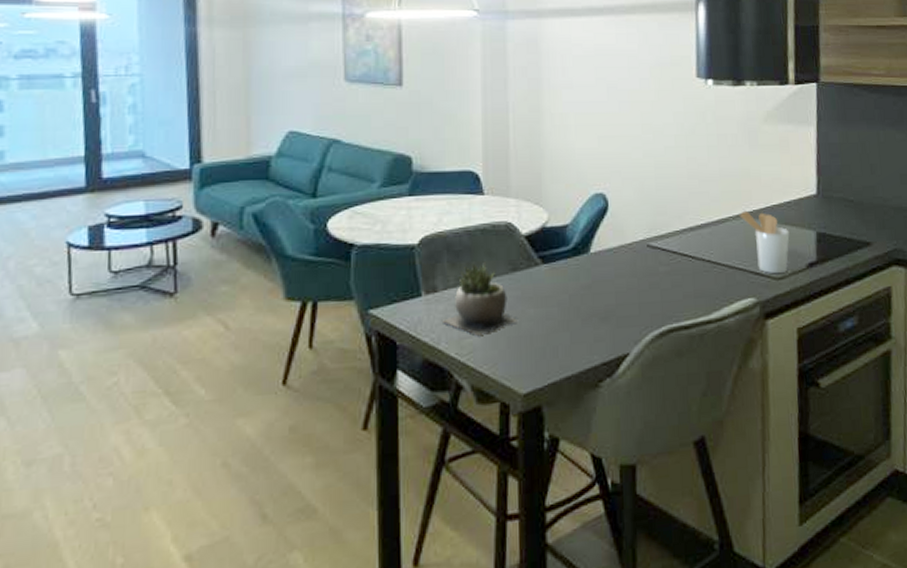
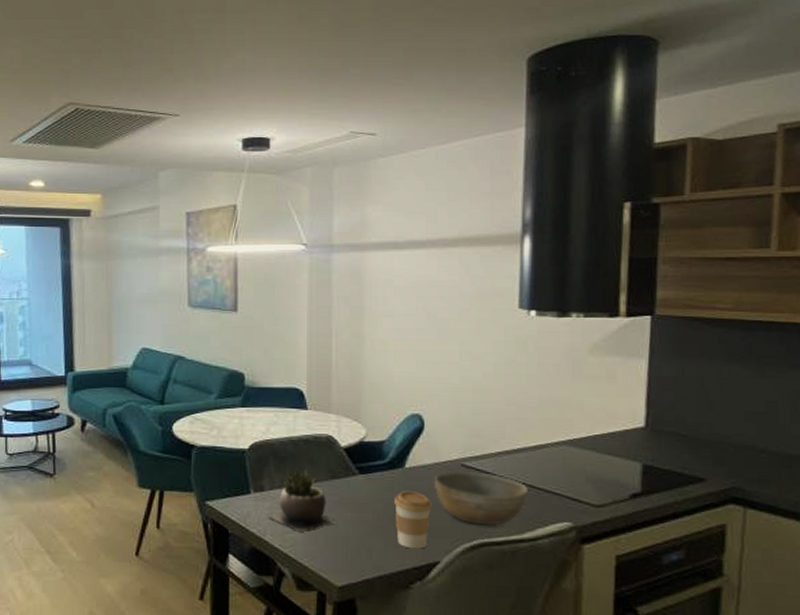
coffee cup: none [580,278,619,343] -> present [394,491,432,549]
bowl: none [620,251,713,310] -> present [433,471,528,526]
utensil holder: present [739,210,790,274] -> none [558,438,612,502]

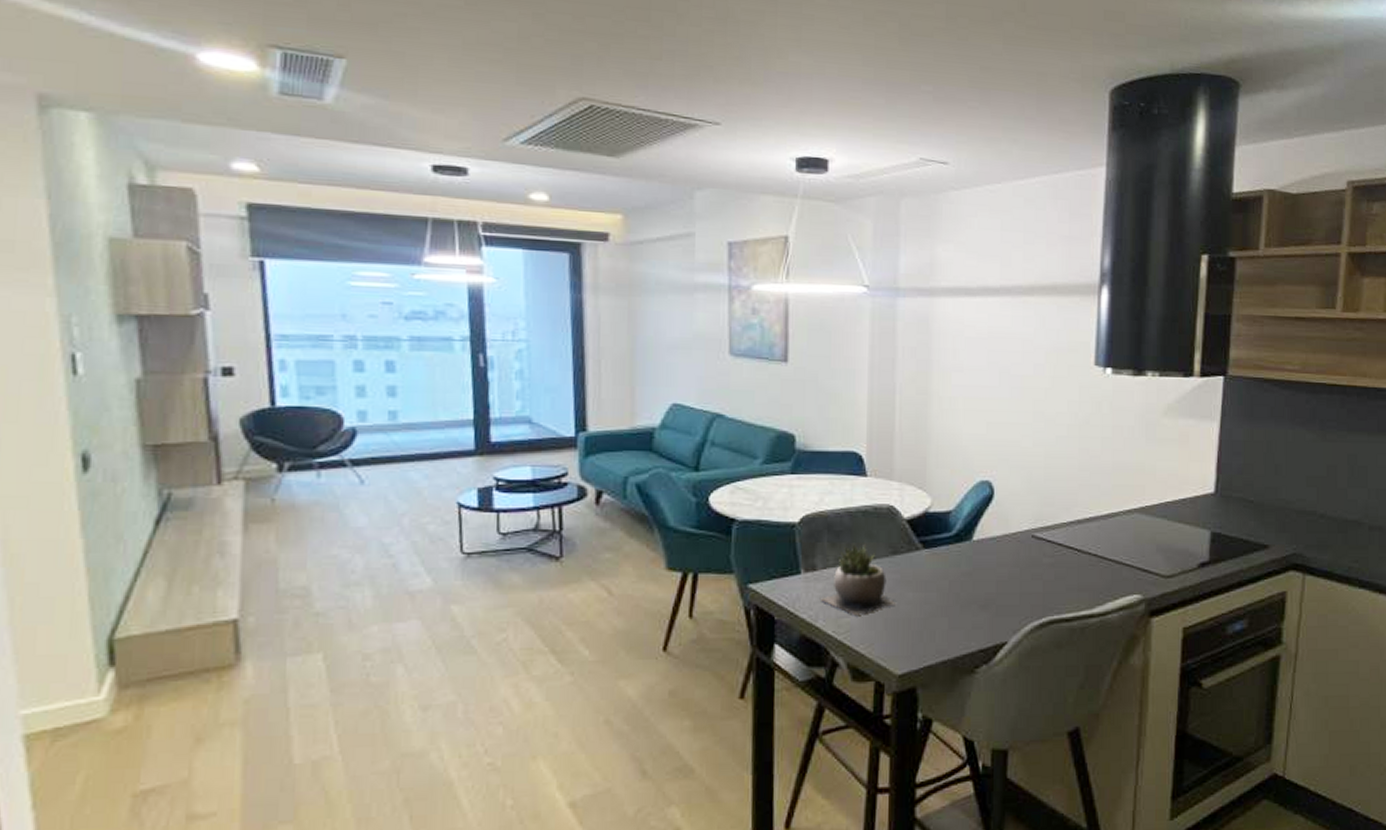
coffee cup: present [394,491,432,549] -> none [960,566,1001,630]
bowl: present [433,471,528,526] -> none [1002,542,1099,601]

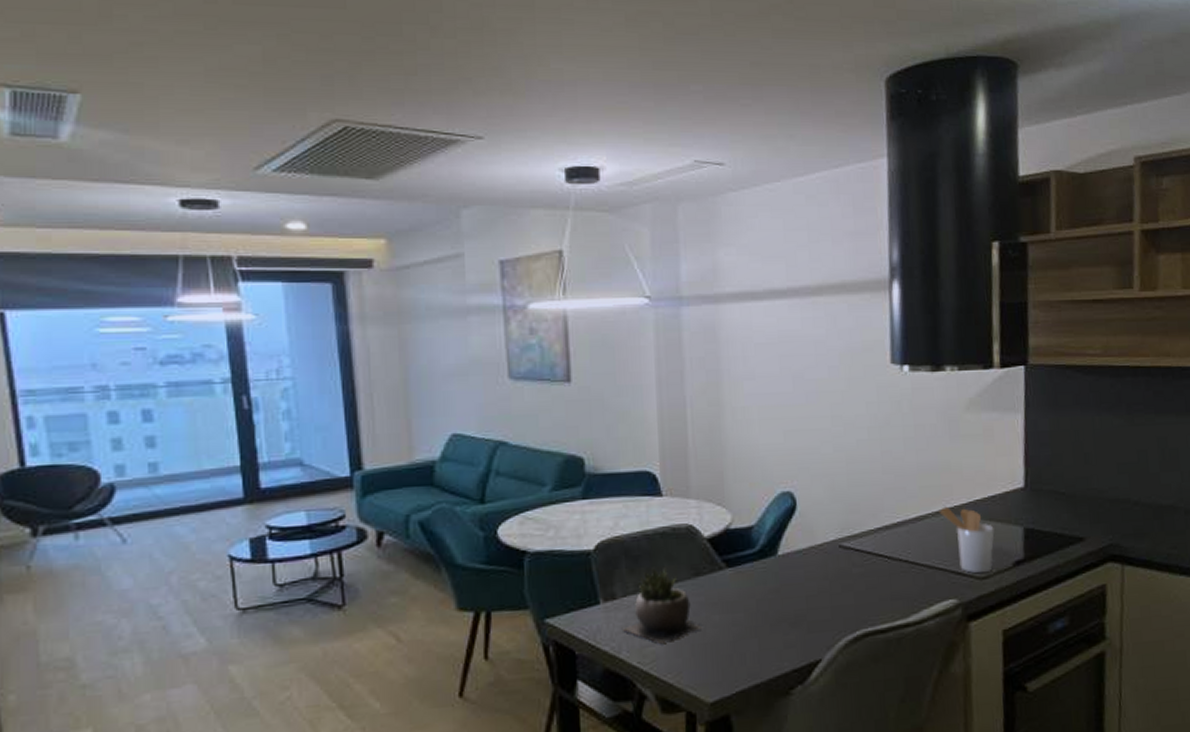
utensil holder: none [1130,505,1182,572] -> present [939,506,995,574]

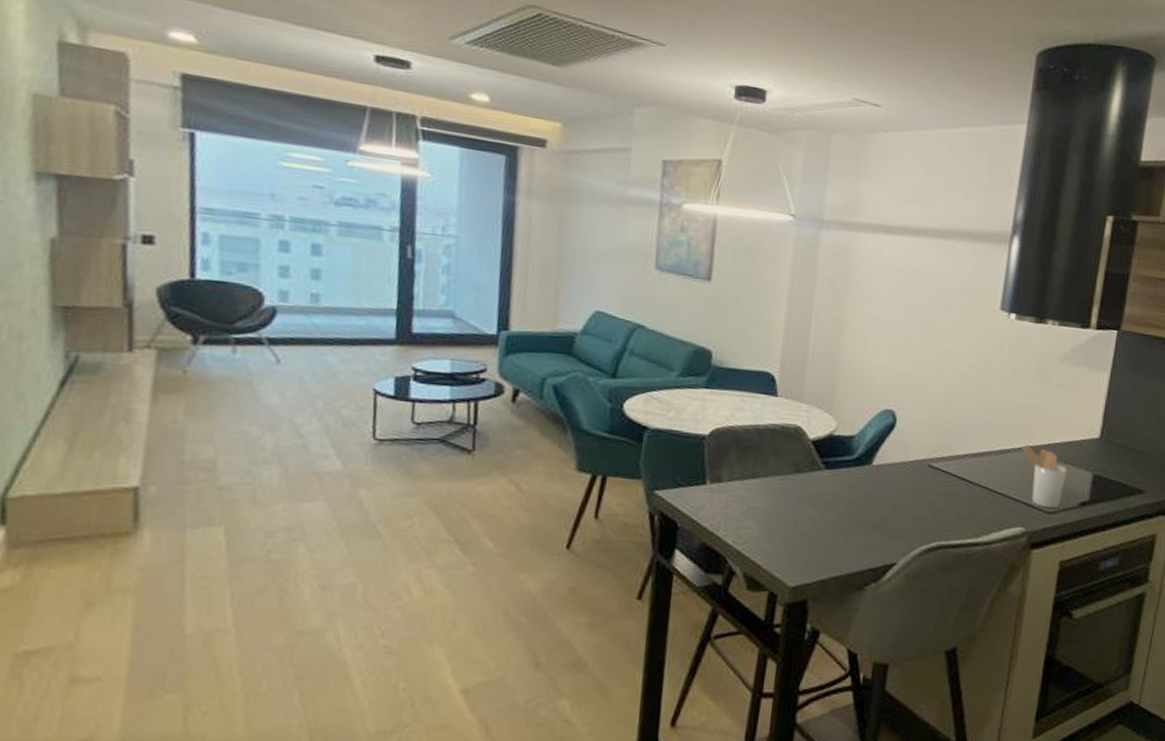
succulent plant: present [621,568,701,644] -> none [722,460,794,528]

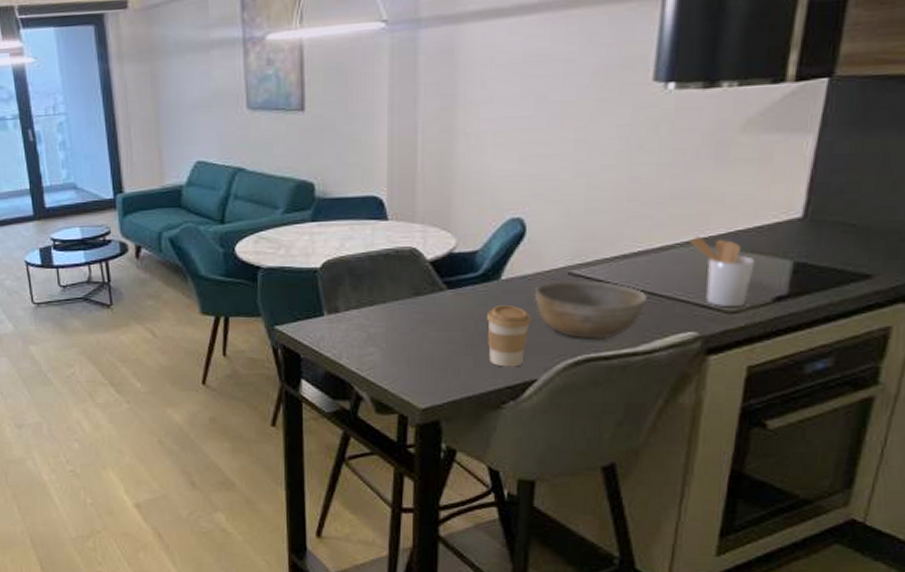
coffee cup: none [856,489,896,550] -> present [487,305,531,367]
bowl: none [899,471,988,528] -> present [534,279,647,339]

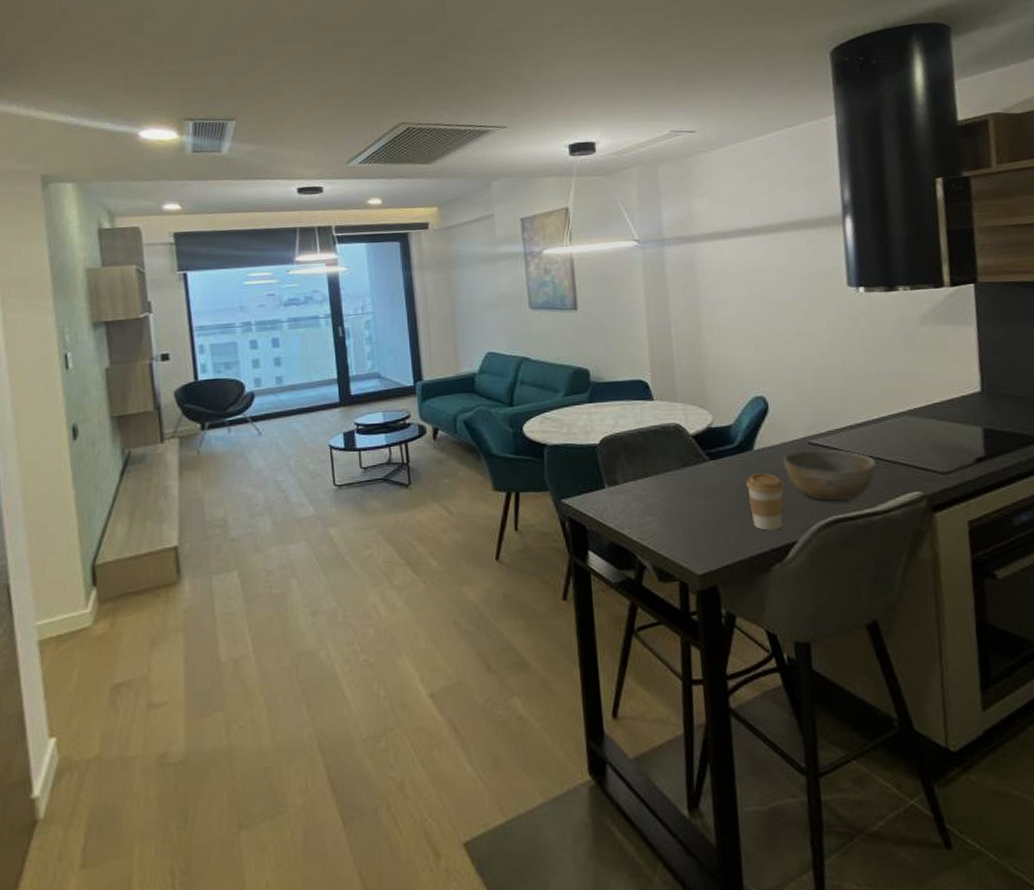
utensil holder: present [689,236,755,308] -> none [899,408,955,469]

